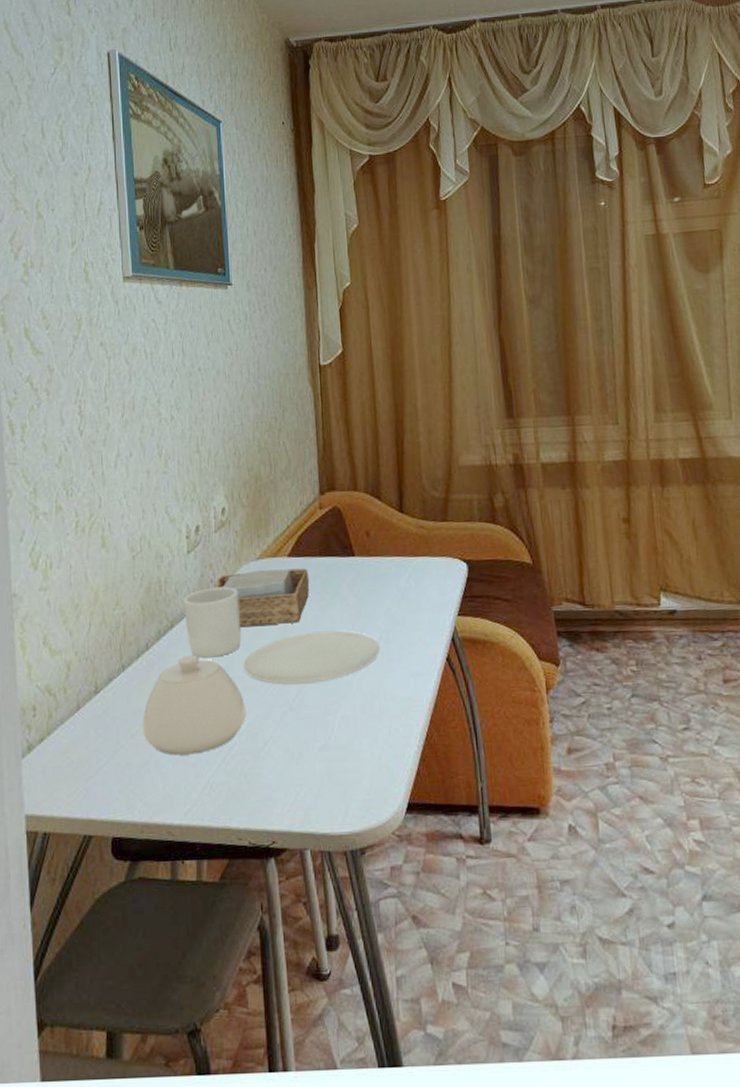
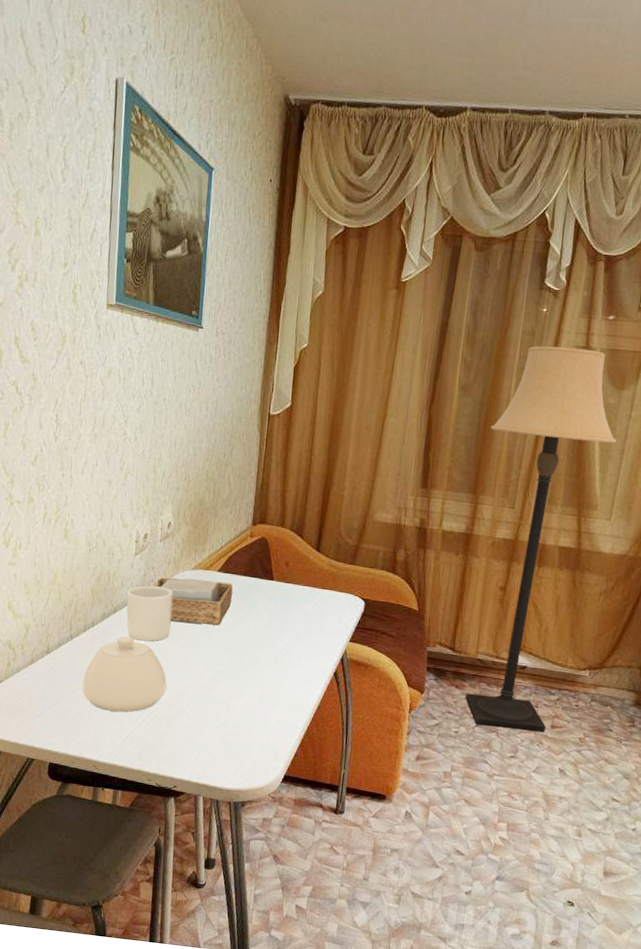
plate: present [243,630,381,686] -> none [169,634,283,675]
lamp: none [571,236,718,694] -> present [465,346,617,733]

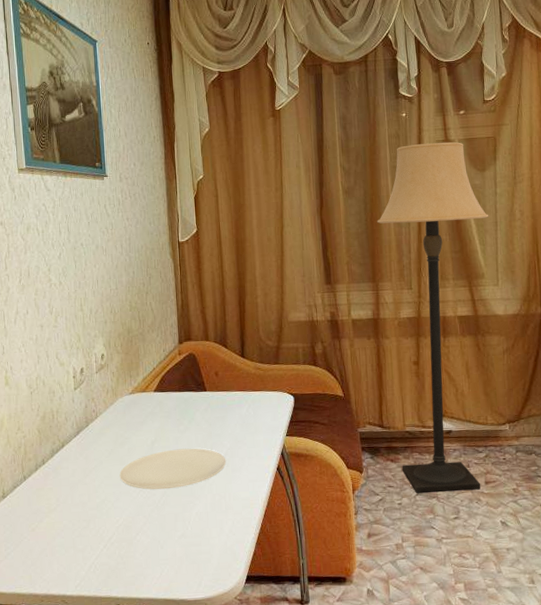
sugar bowl: present [82,636,167,713] -> none [40,467,123,544]
mug: present [126,585,173,642] -> none [71,415,118,470]
napkin holder: present [155,577,233,625] -> none [97,400,172,445]
plate: none [169,634,283,675] -> present [119,448,226,490]

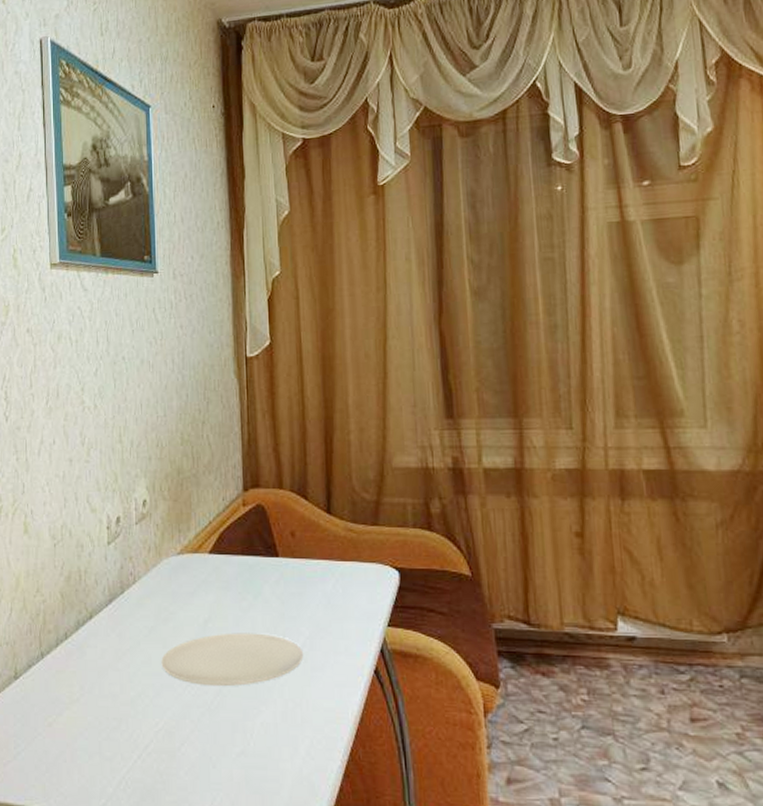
lamp: present [377,142,489,493] -> none [520,224,690,730]

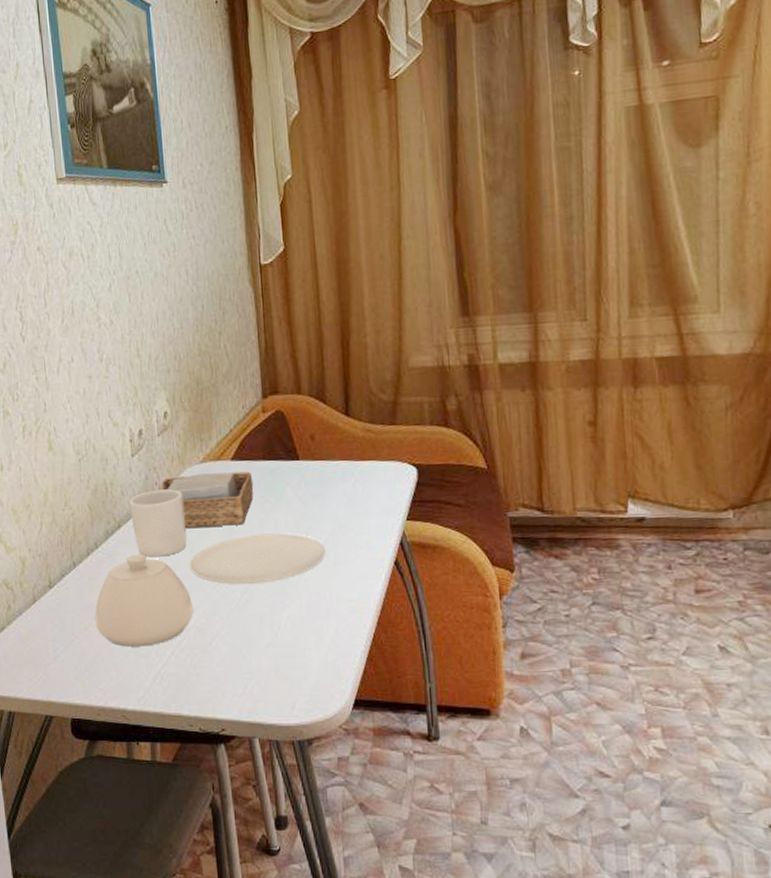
sugar bowl: none [59,647,164,748] -> present [94,553,194,647]
mug: none [102,580,161,652] -> present [128,489,187,557]
napkin holder: none [135,566,231,622] -> present [160,471,254,527]

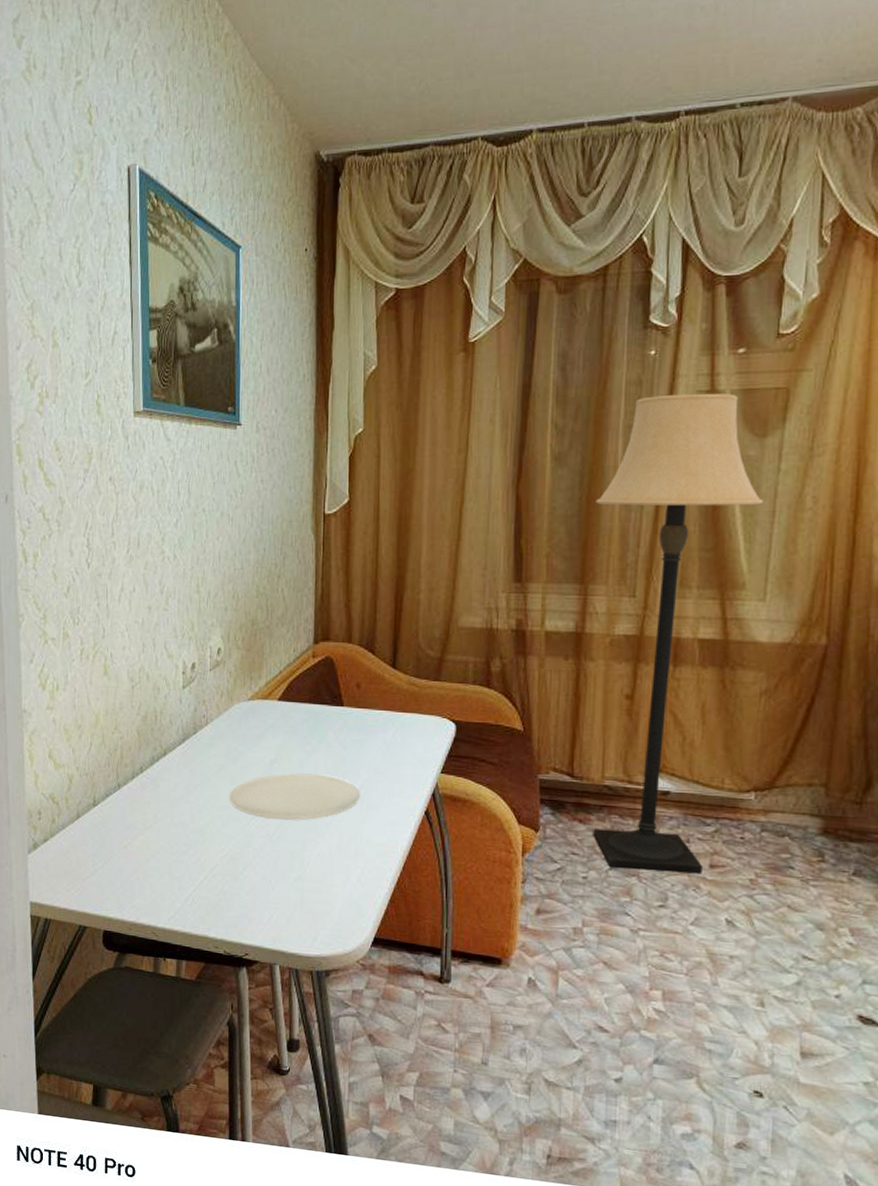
sugar bowl: present [94,553,194,647] -> none [134,781,229,870]
mug: present [128,489,187,557] -> none [176,722,230,786]
napkin holder: present [160,471,254,527] -> none [207,711,298,763]
lamp: none [535,107,707,602] -> present [593,393,764,874]

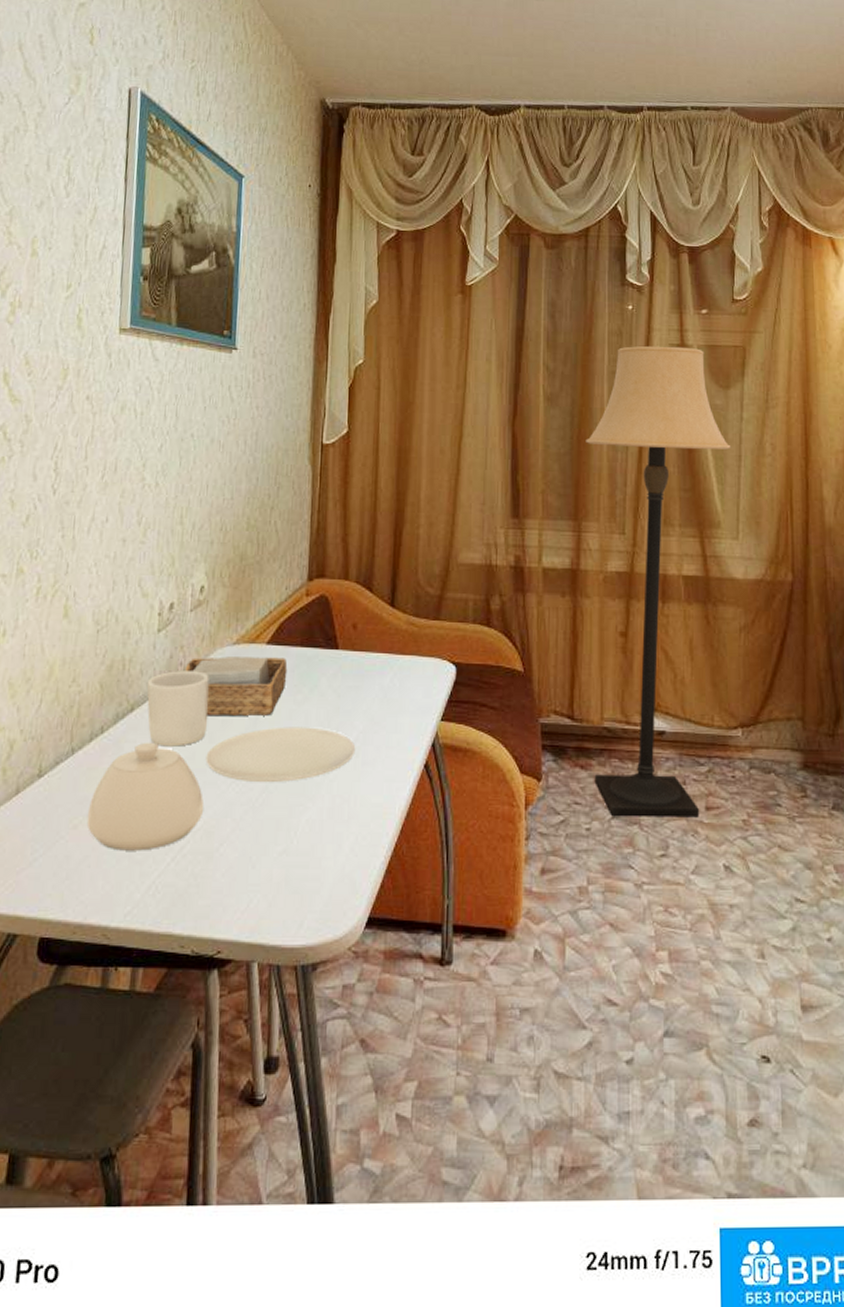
sugar bowl: none [134,781,229,870] -> present [86,742,205,851]
mug: none [176,722,230,786] -> present [146,671,209,747]
napkin holder: none [207,711,298,763] -> present [185,656,288,716]

